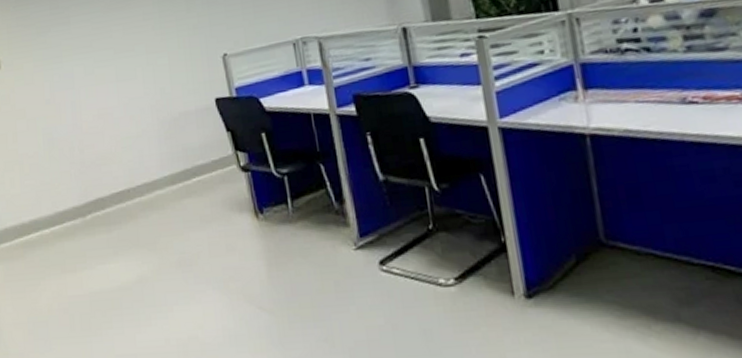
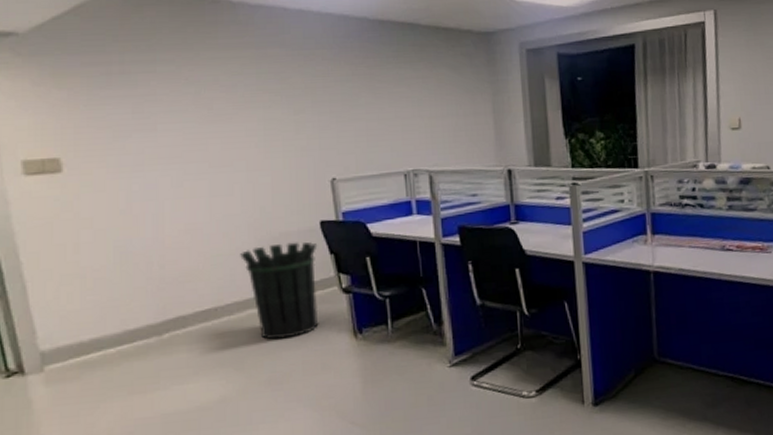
waste bin: none [146,120,222,221] -> present [240,242,319,340]

